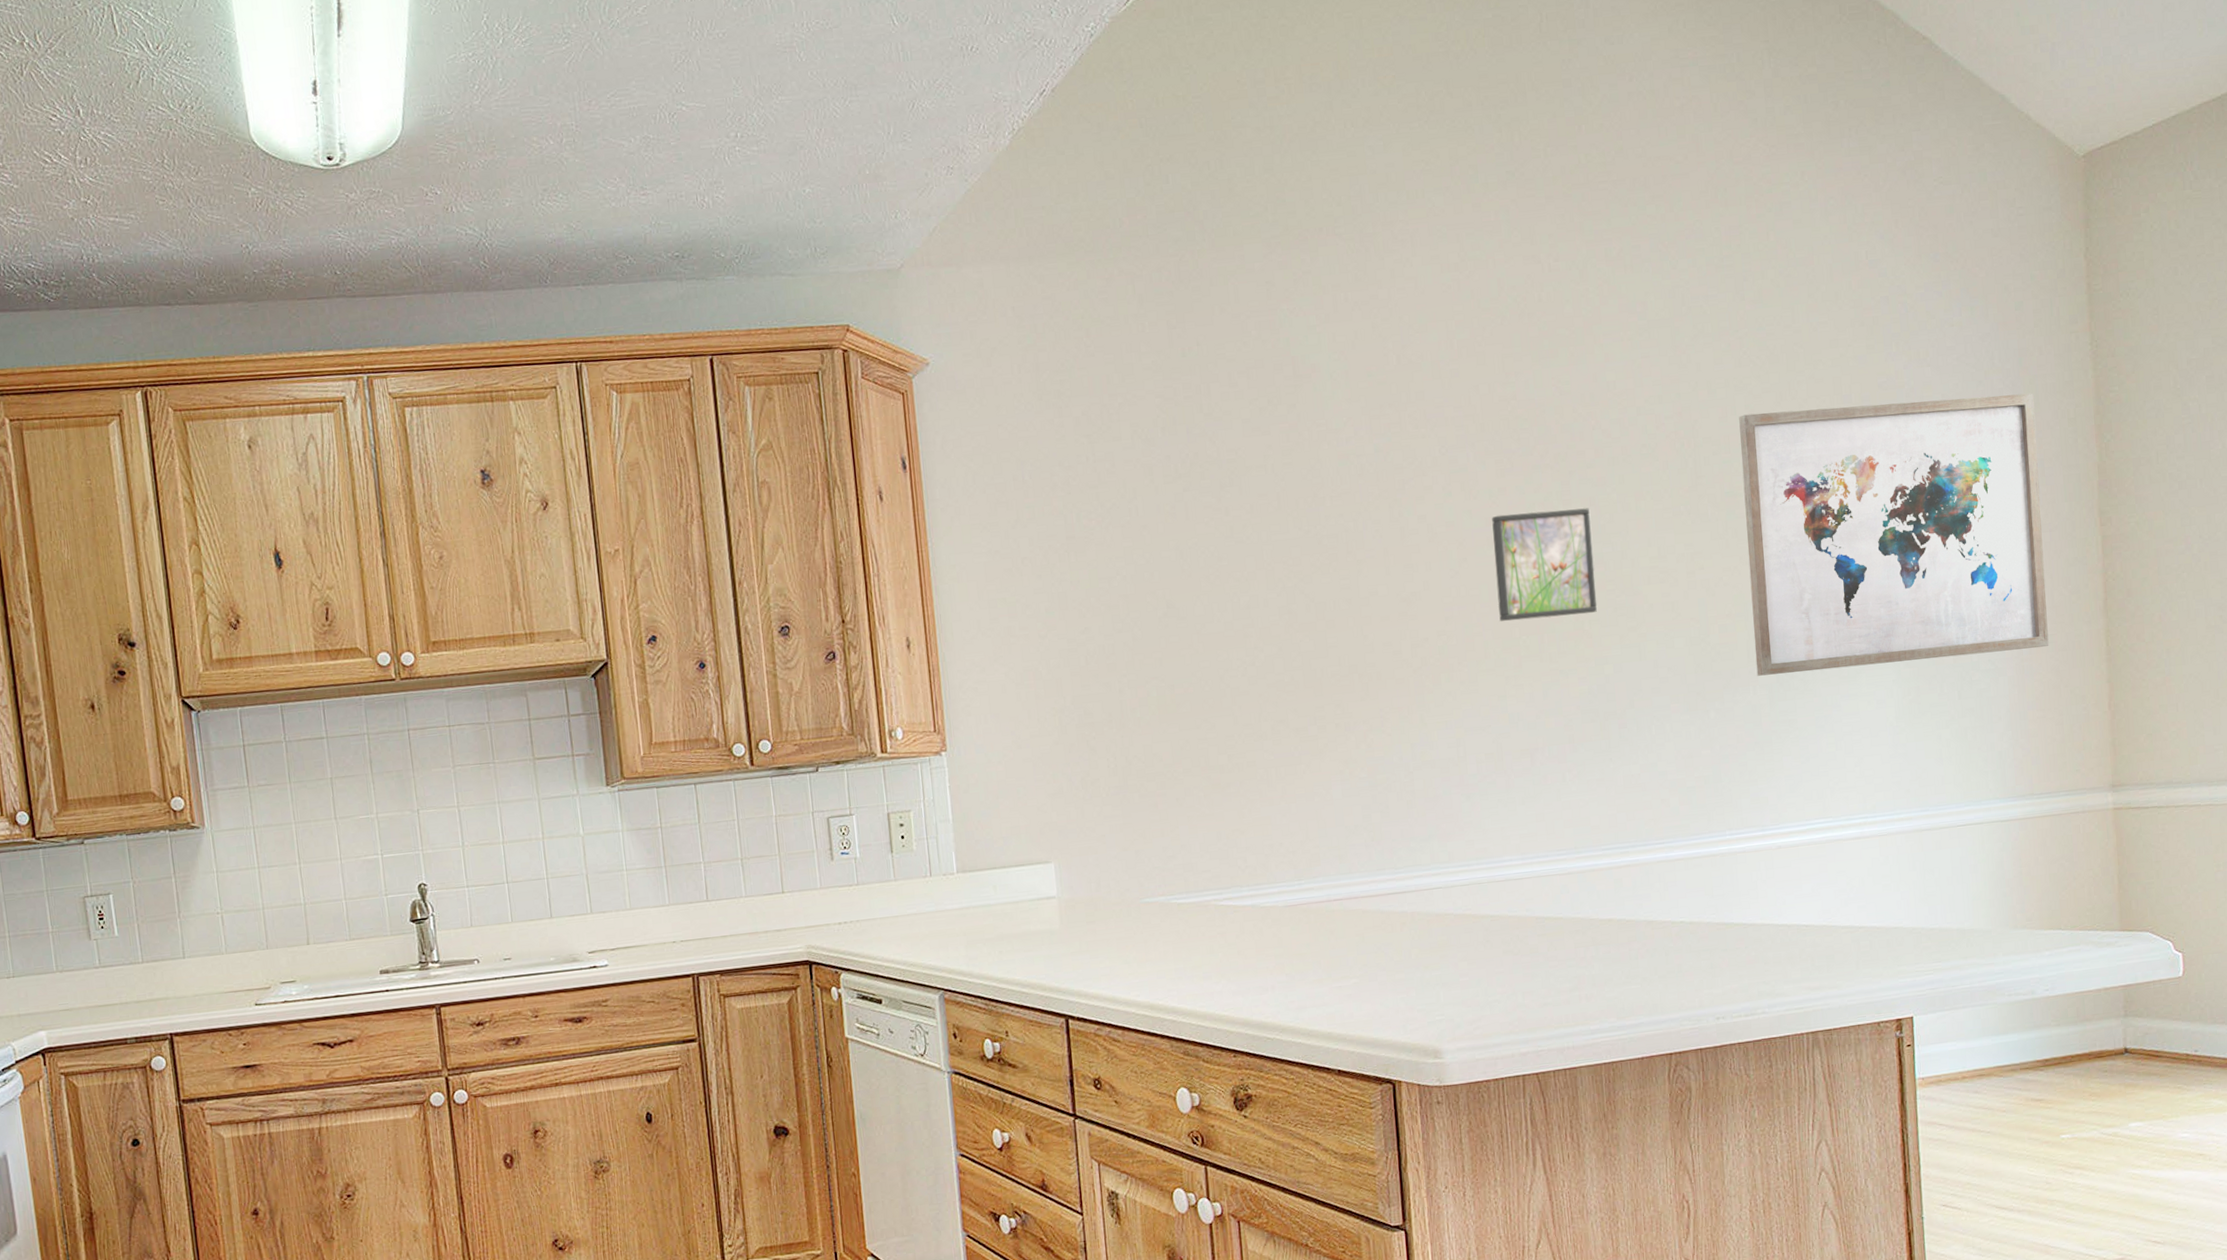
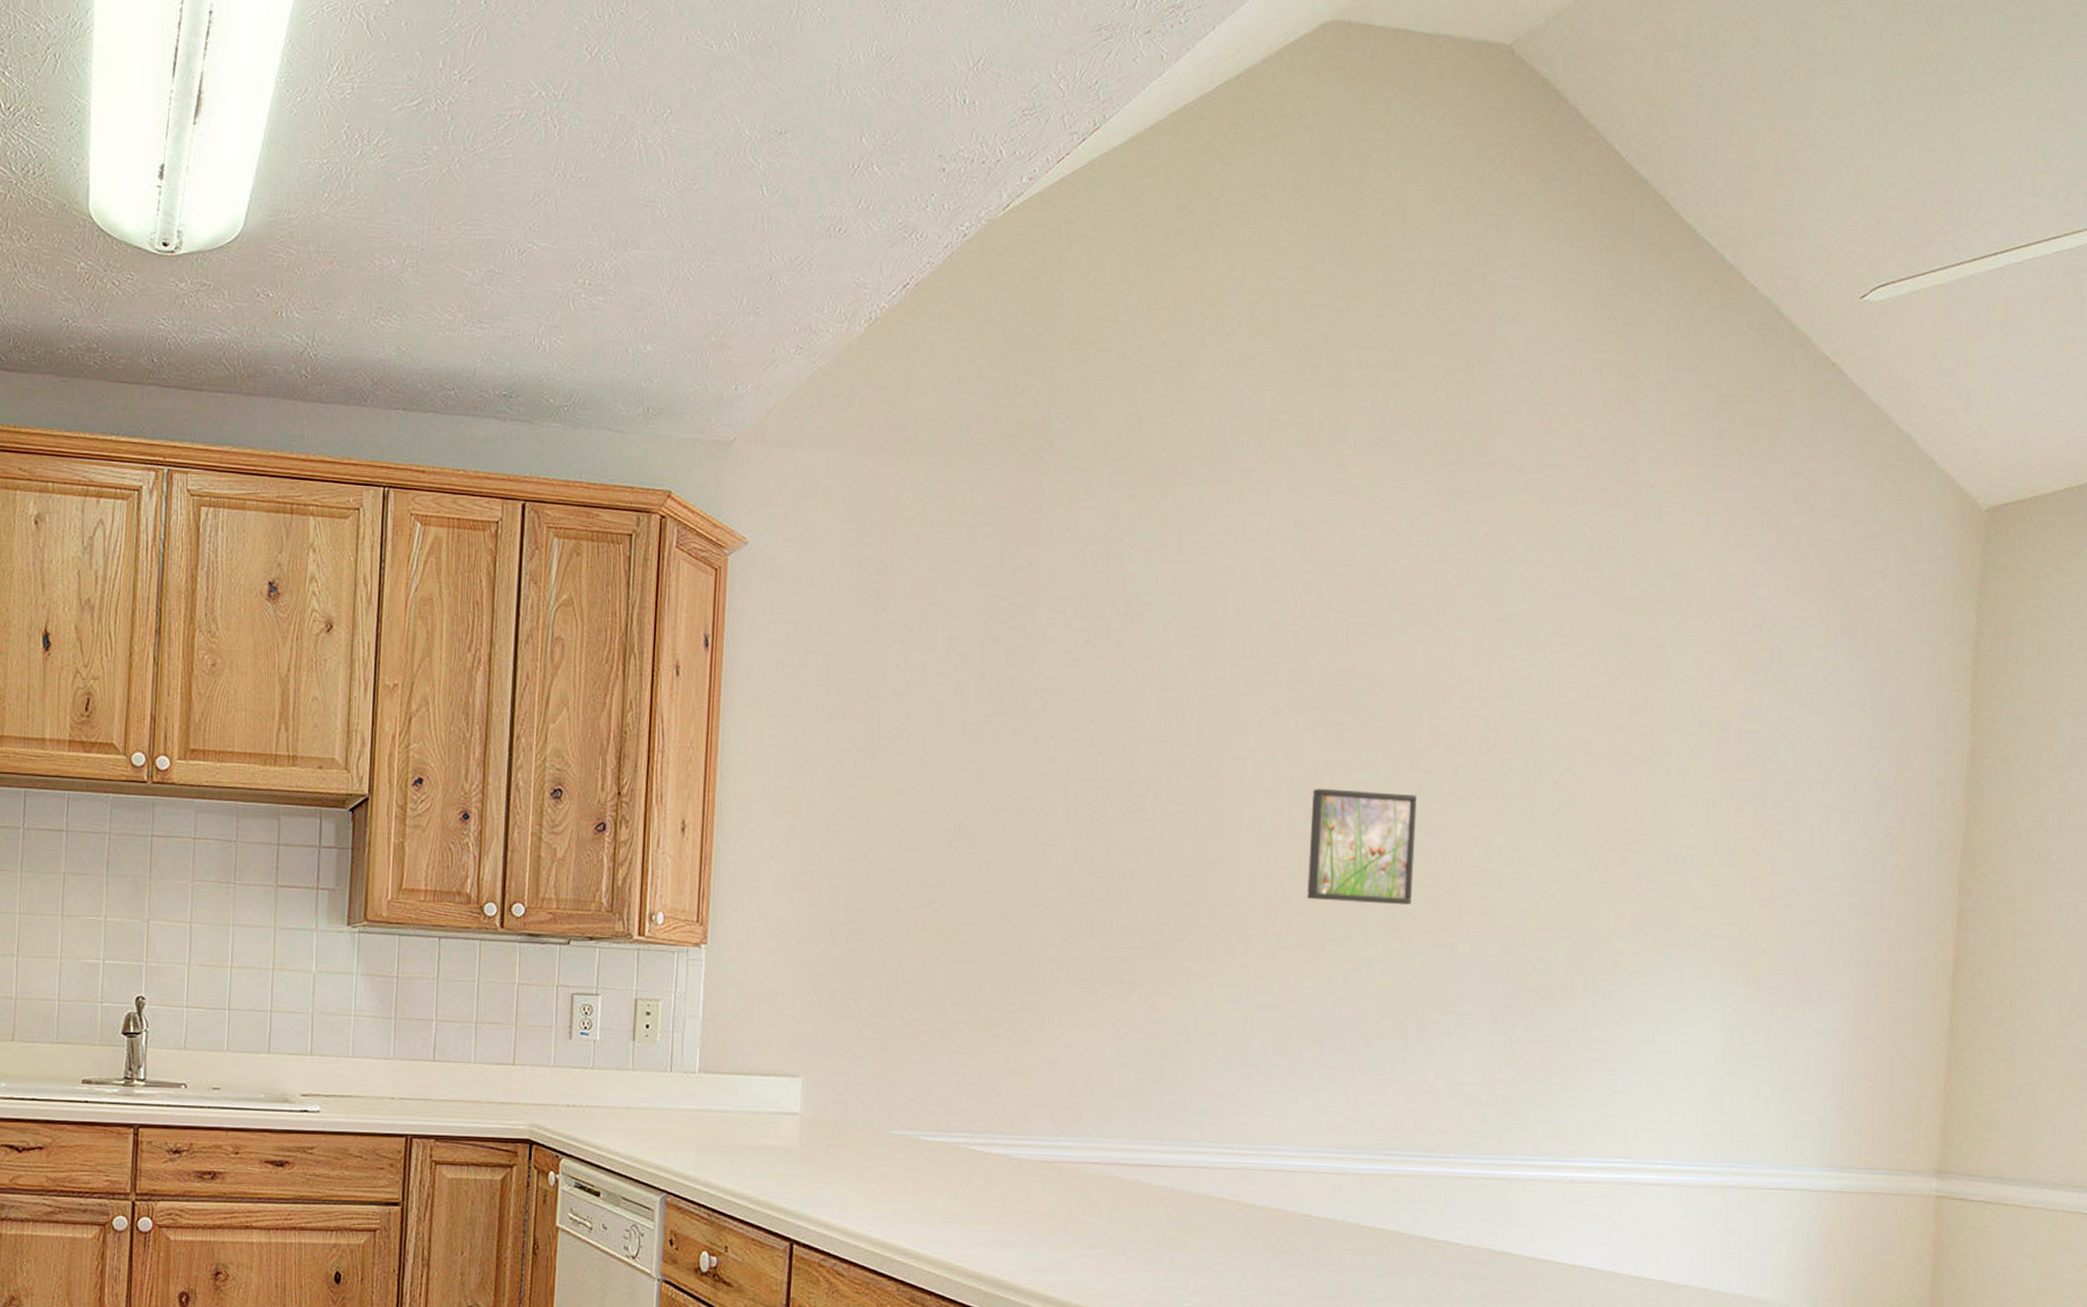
wall art: present [1739,393,2049,676] -> none [1572,723,1904,1015]

